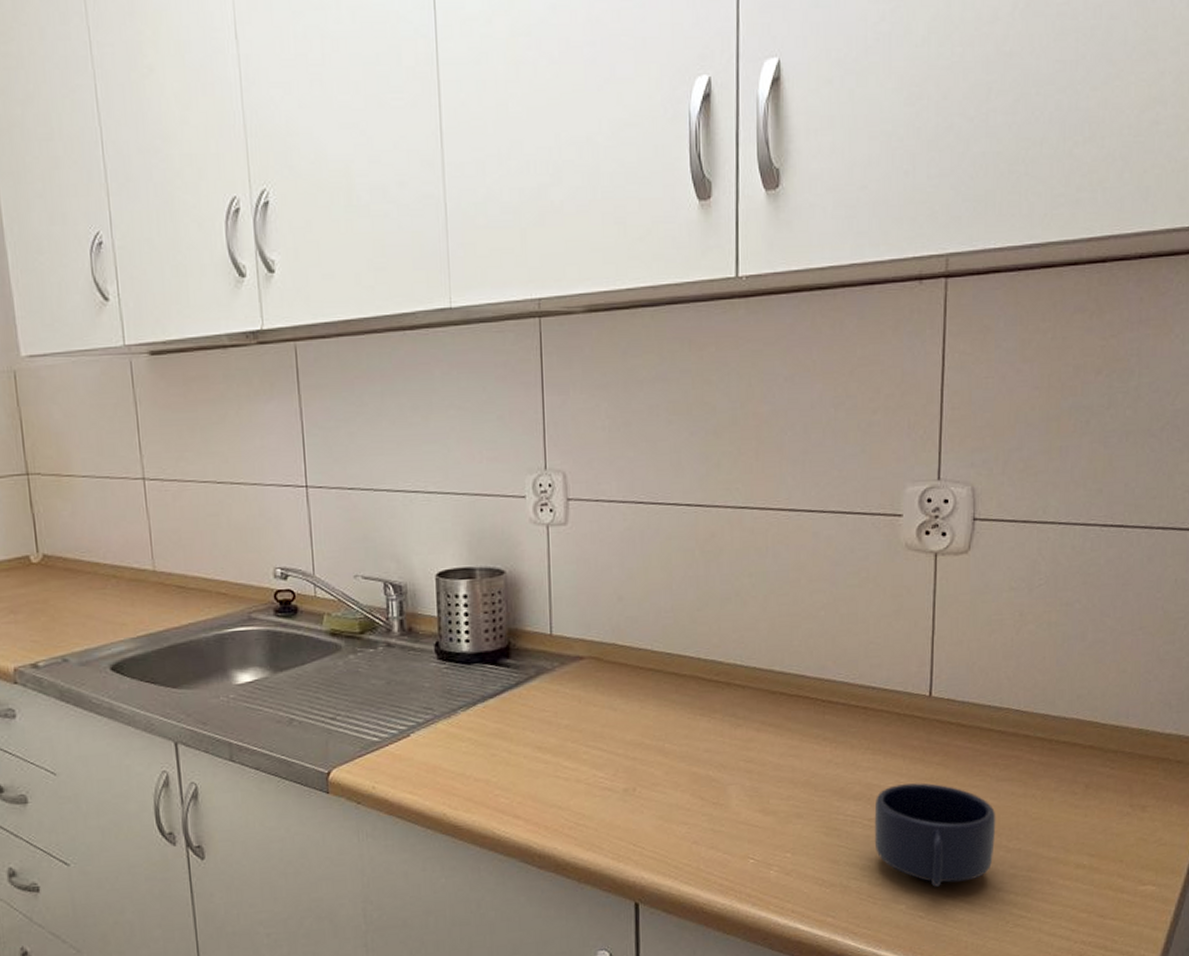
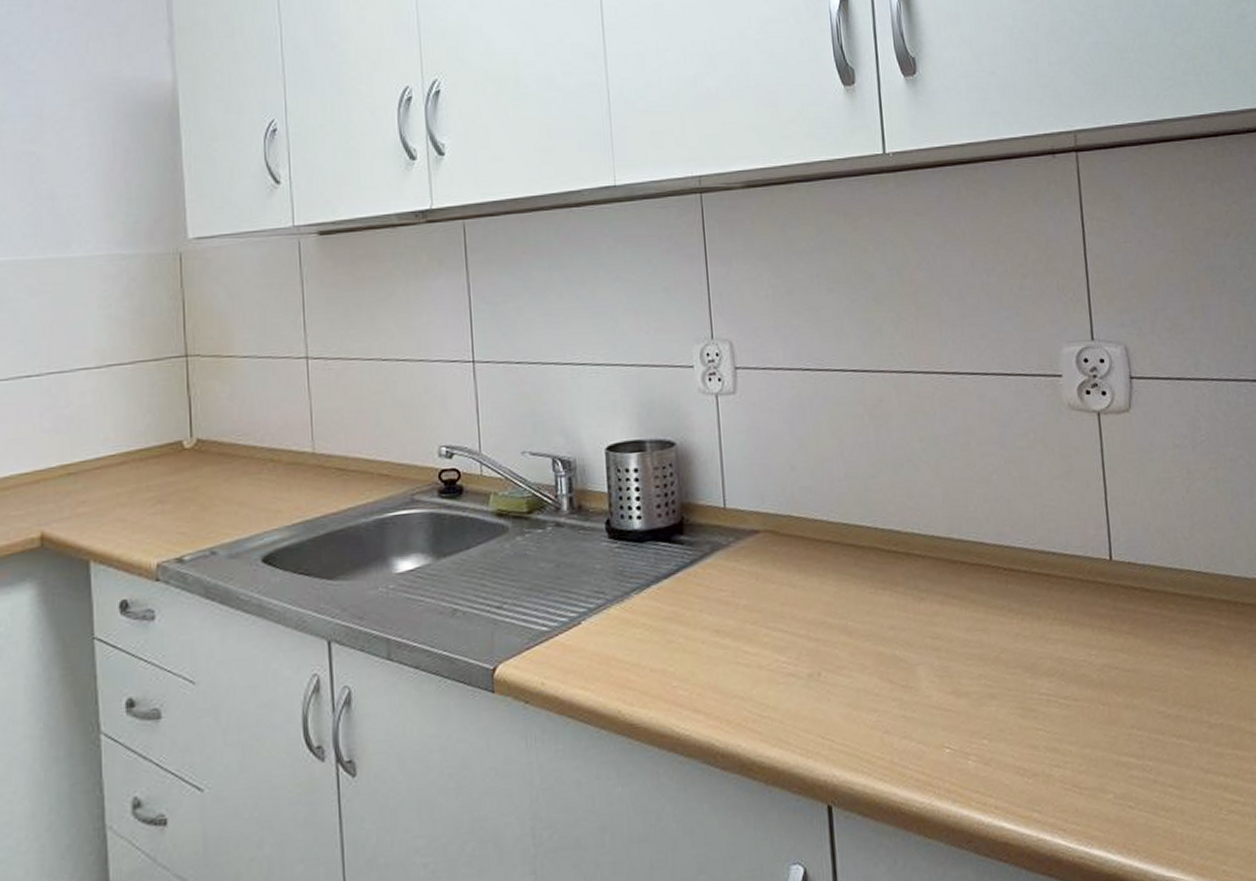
mug: present [874,783,996,887] -> none [1068,654,1197,772]

